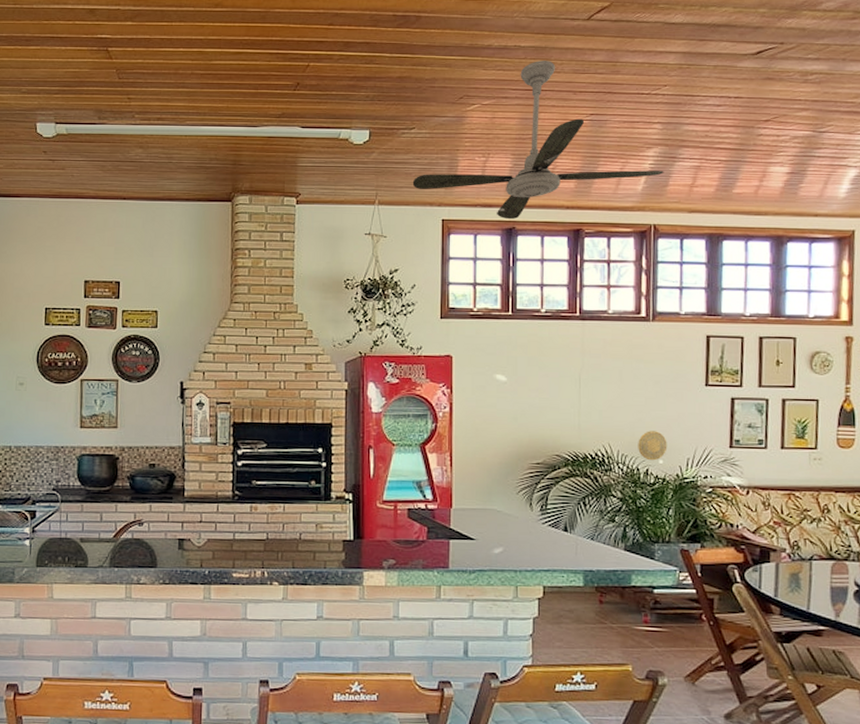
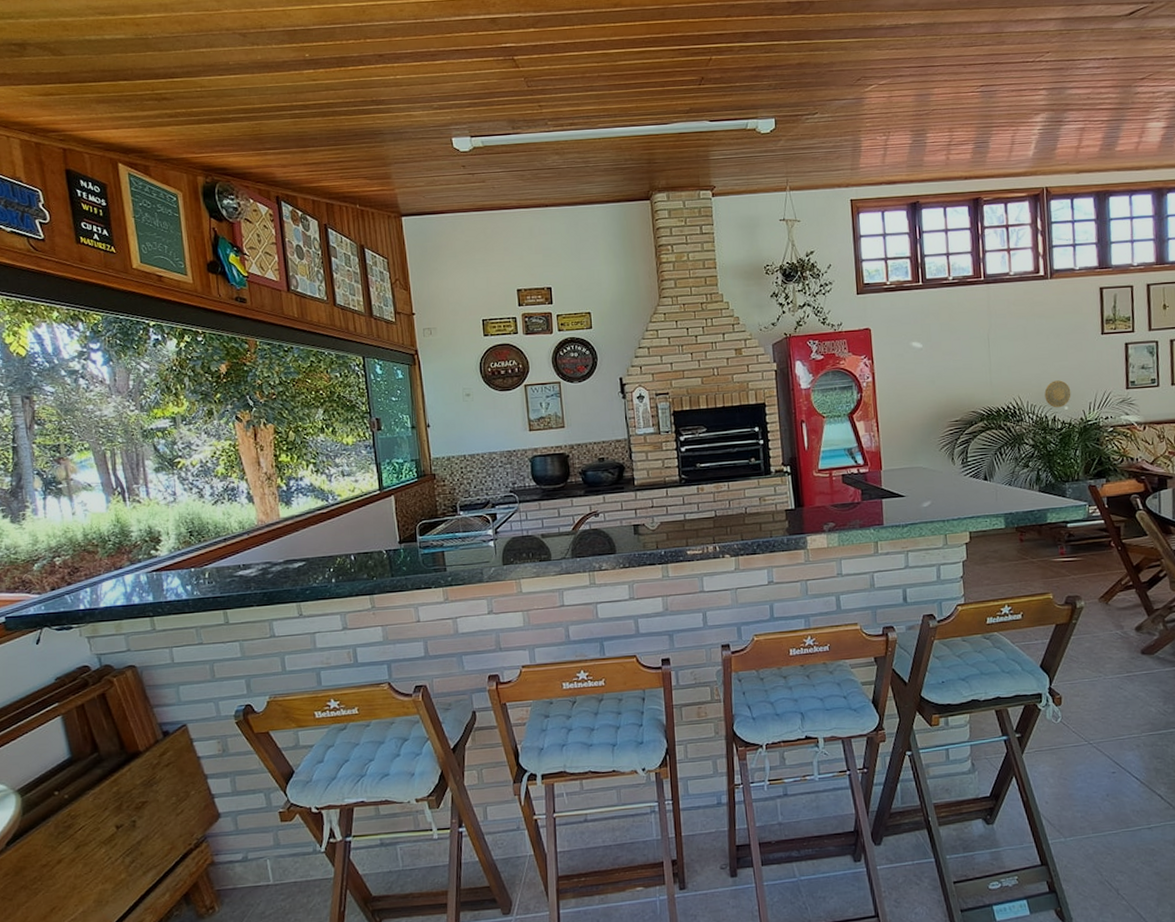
ceiling fan: present [412,60,664,220] -> none [820,35,1052,194]

